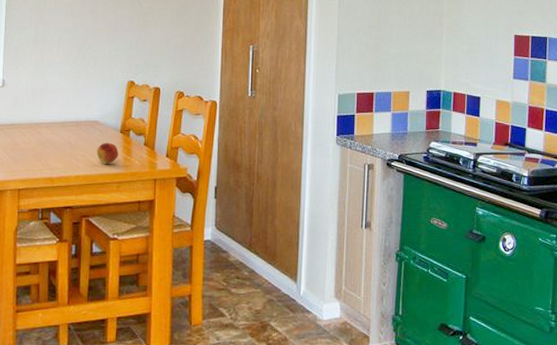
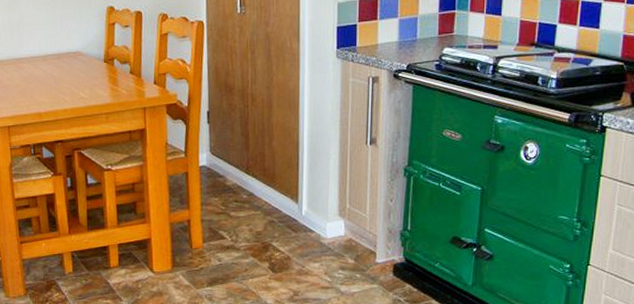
fruit: present [97,142,118,165] -> none [82,73,104,96]

